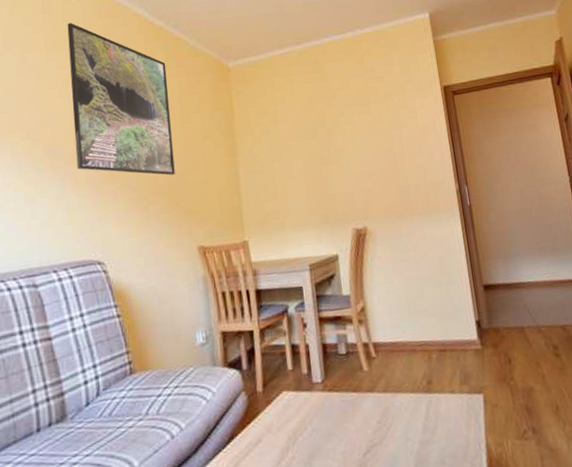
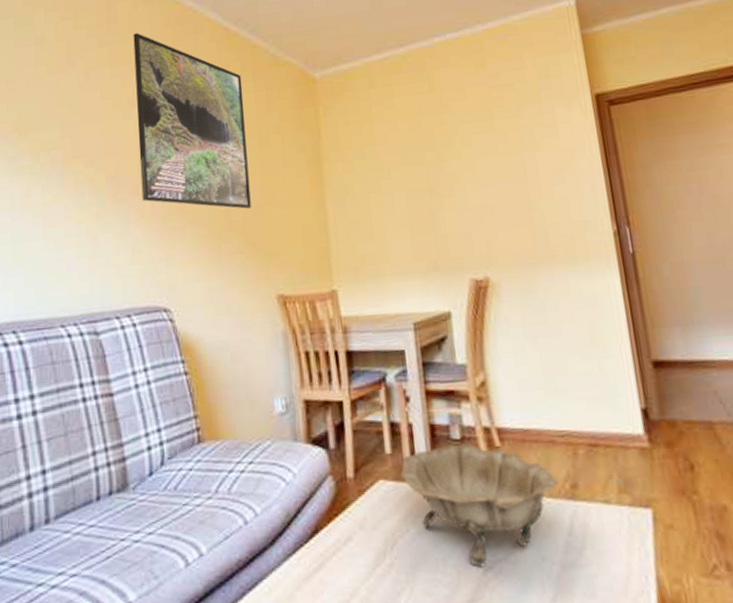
decorative bowl: none [299,356,419,452] -> present [400,443,559,568]

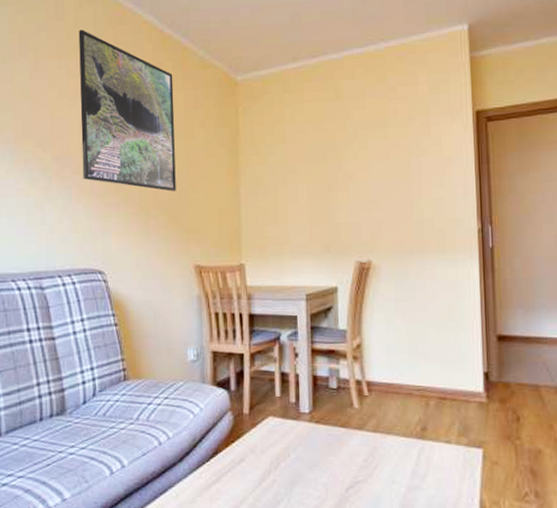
decorative bowl: present [400,443,559,568] -> none [286,392,412,486]

